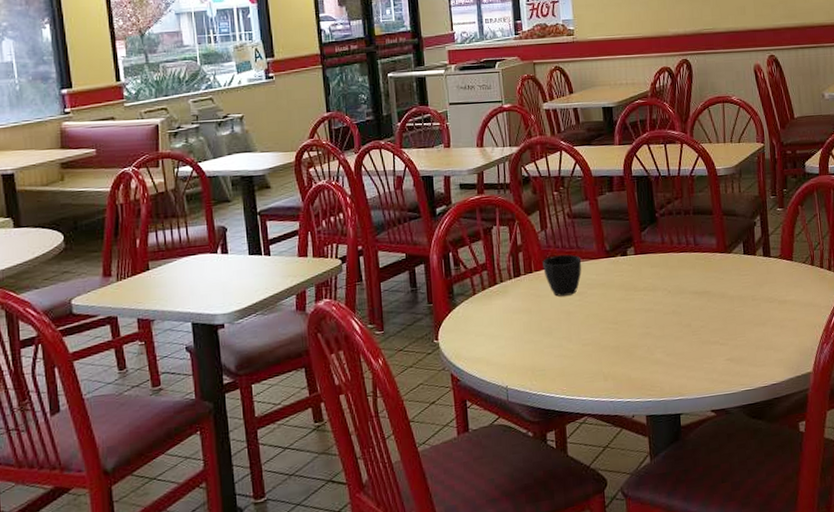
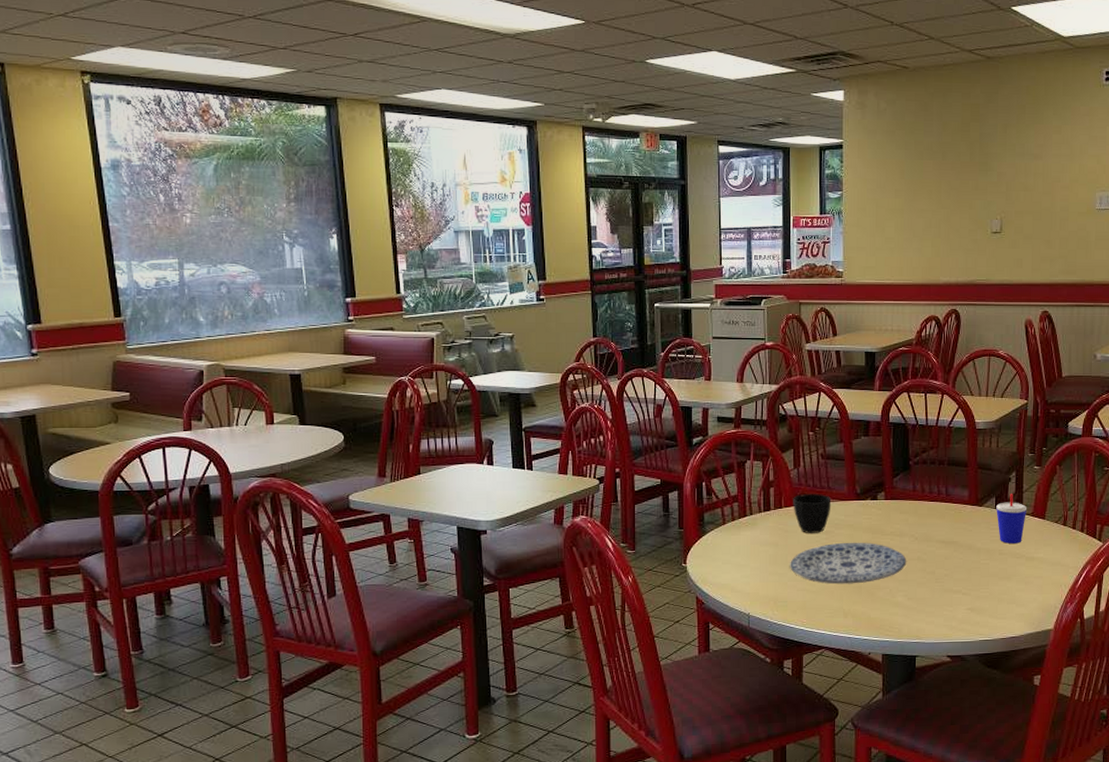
plate: none [544,300,663,347] -> present [789,542,907,584]
beverage cup: none [744,238,775,289] -> present [996,494,1026,544]

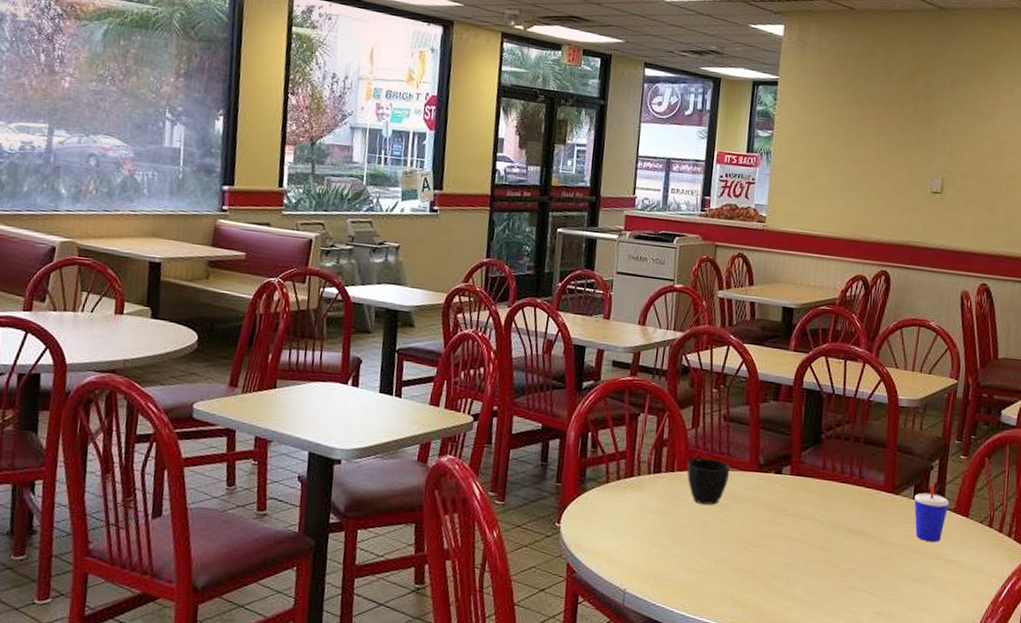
plate: present [789,542,907,584] -> none [676,518,810,569]

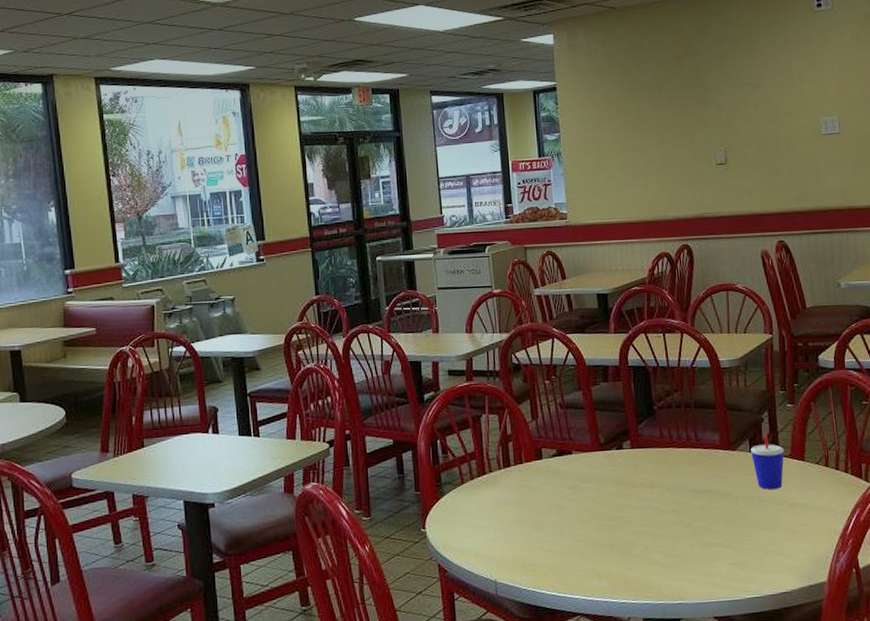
cup: present [686,458,731,505] -> none [533,445,575,489]

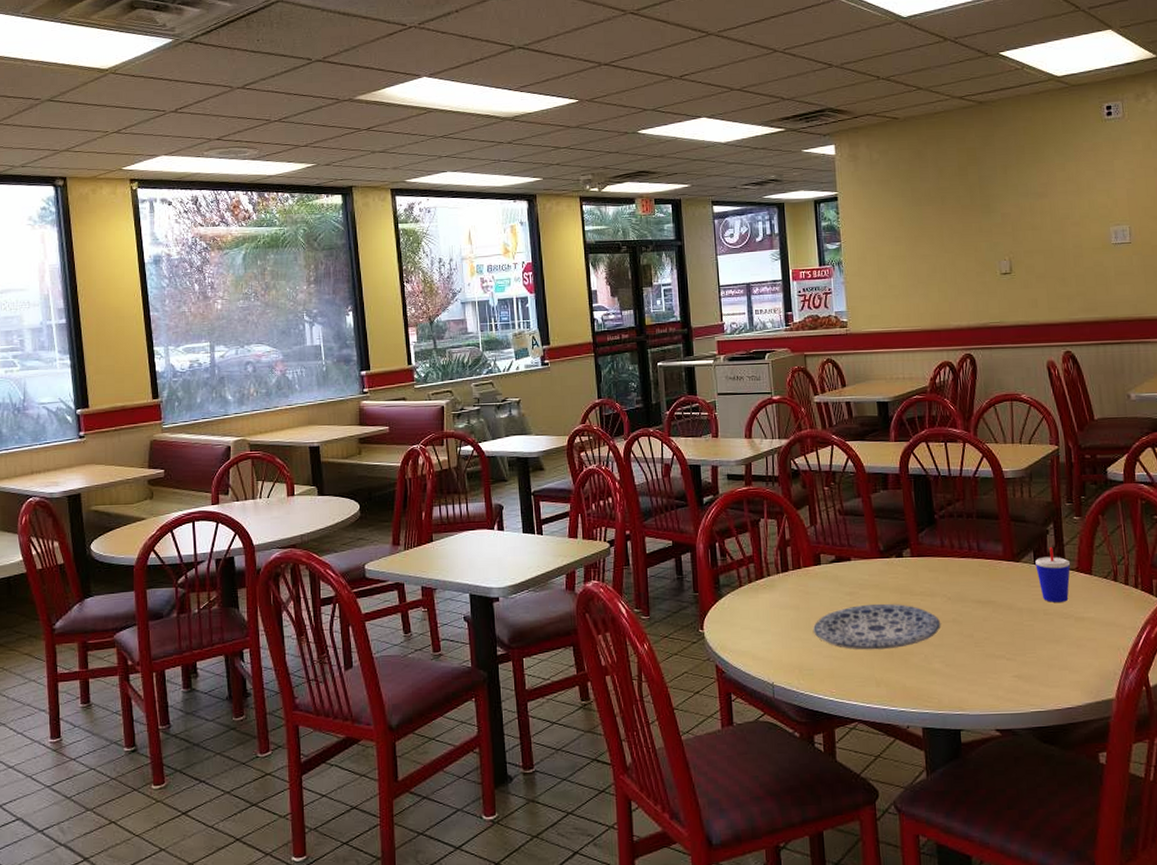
plate: none [534,496,661,544] -> present [812,603,941,650]

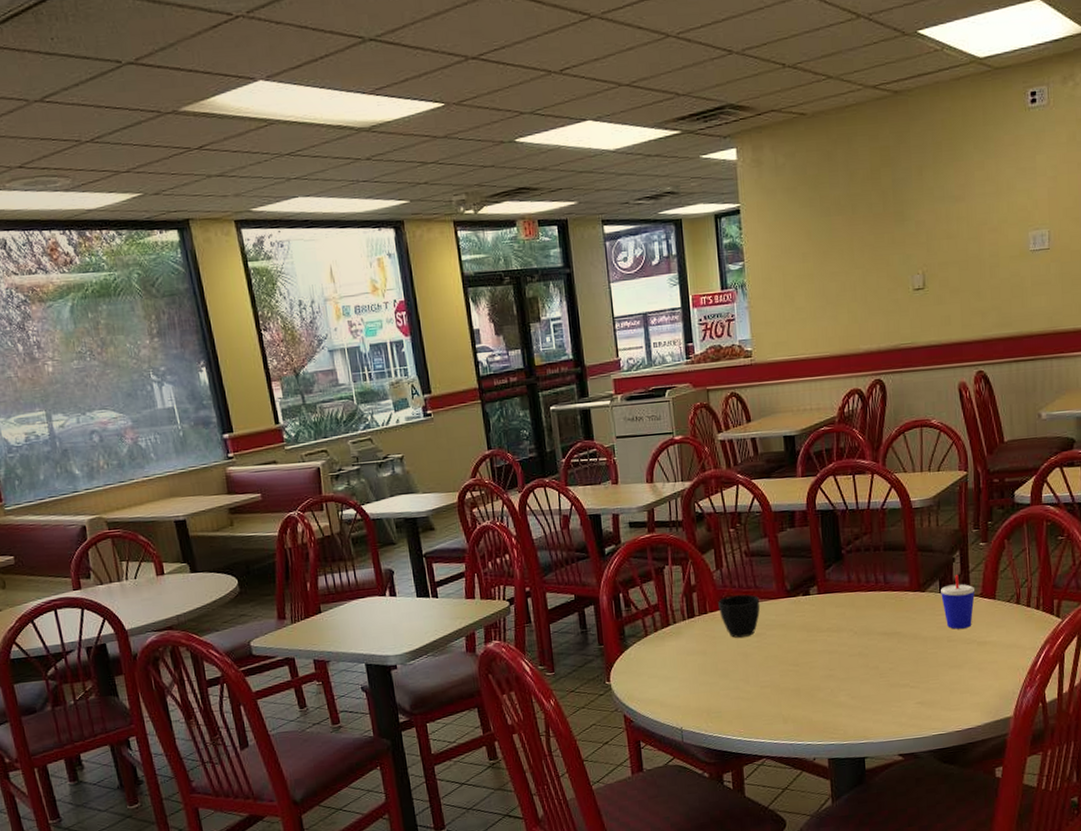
cup: none [812,551,854,595] -> present [718,594,761,638]
plate: present [812,603,941,650] -> none [720,641,847,690]

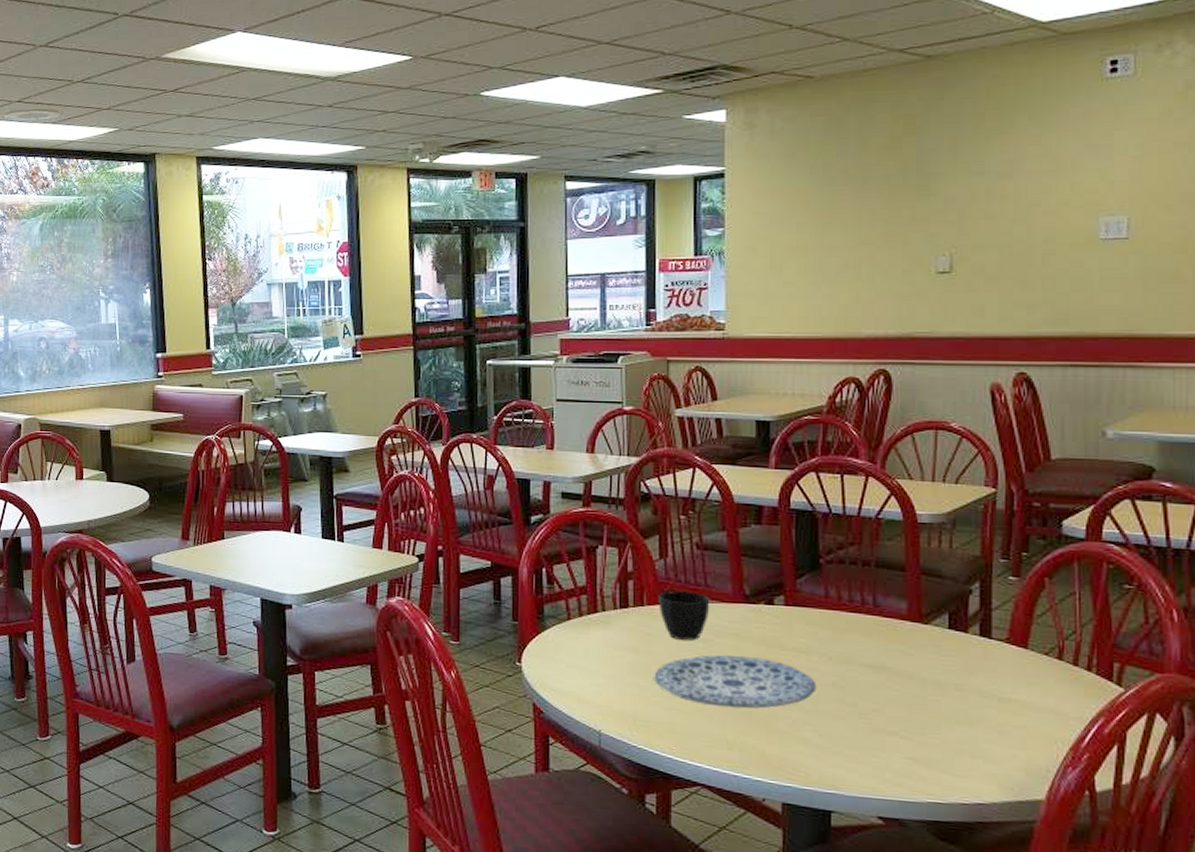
plate: none [720,641,847,690] -> present [653,654,817,709]
beverage cup: present [941,575,975,629] -> none [950,611,998,678]

